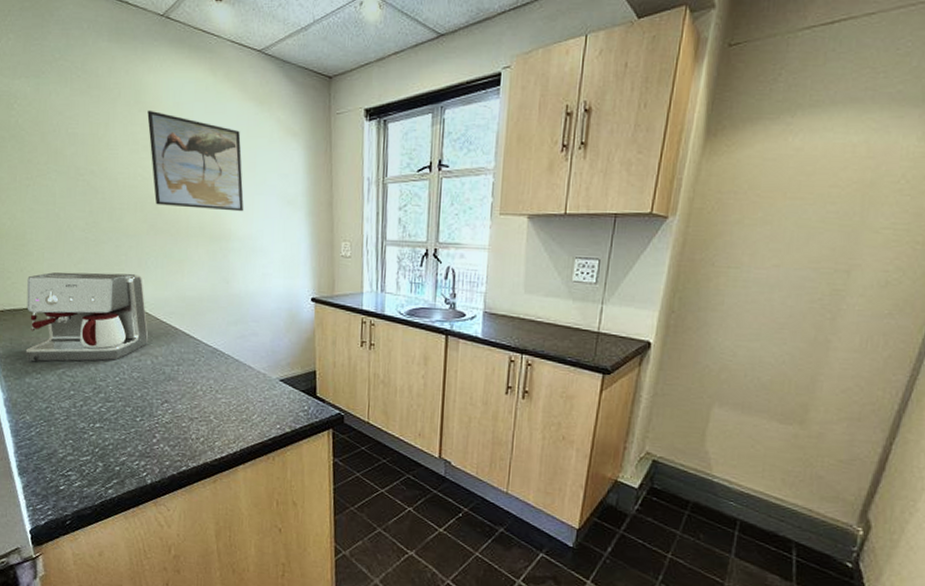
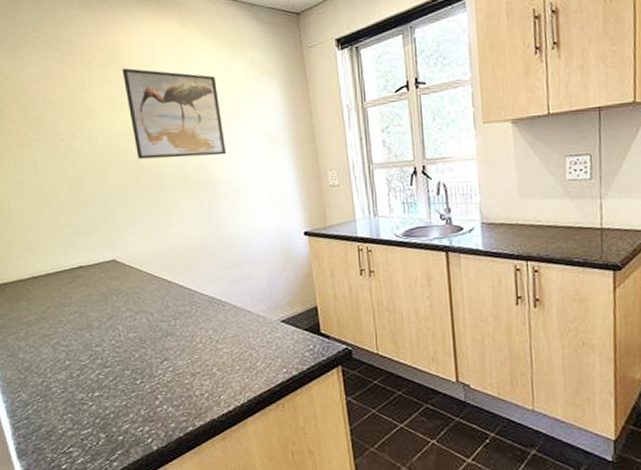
coffee maker: present [25,272,149,362] -> none [14,232,142,336]

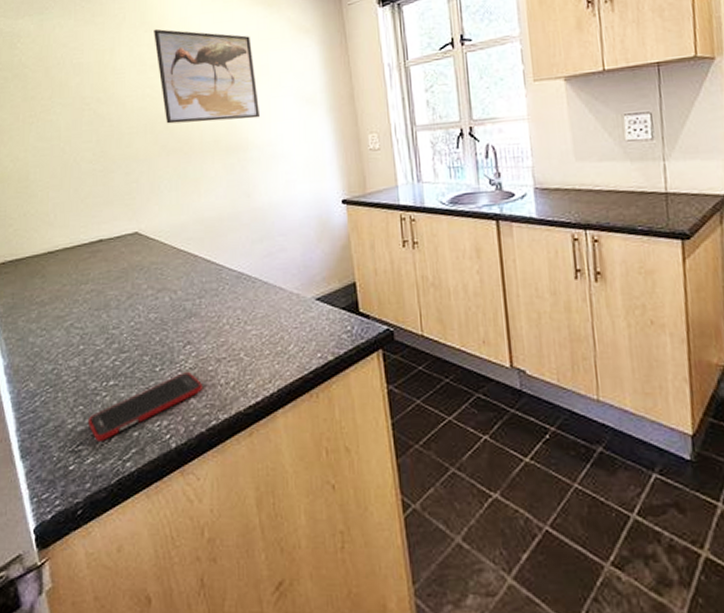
cell phone: none [76,385,180,444] -> present [87,372,203,441]

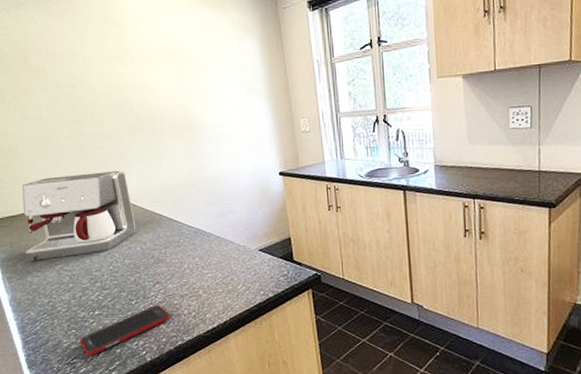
coffee maker: none [28,201,166,318] -> present [22,171,136,262]
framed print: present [154,29,259,124] -> none [117,25,210,107]

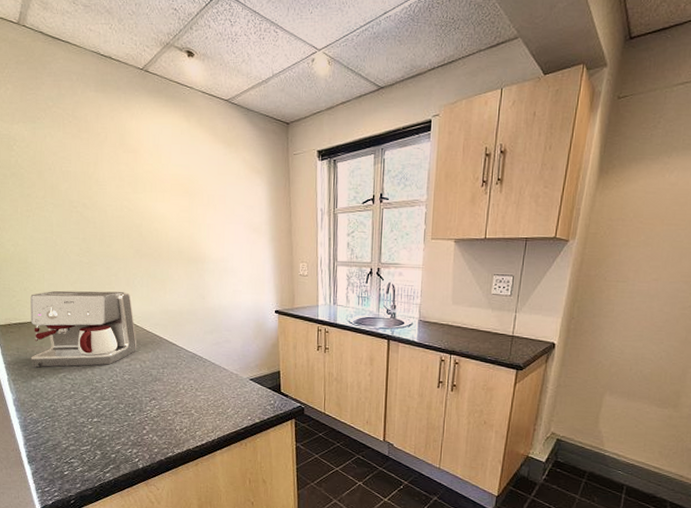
cell phone: present [79,305,171,356] -> none [77,419,164,458]

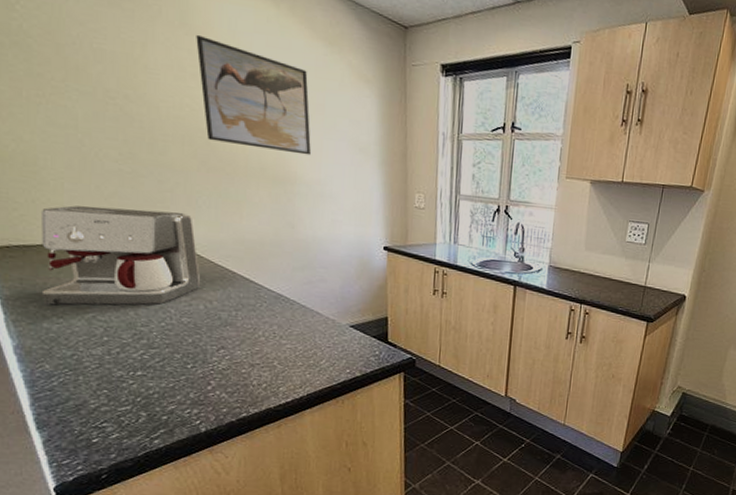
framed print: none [131,151,216,238] -> present [196,34,311,155]

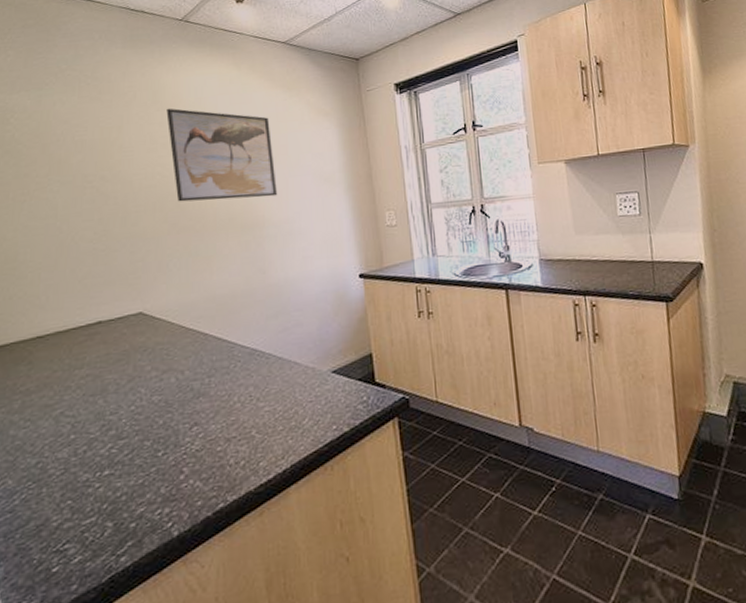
coffee maker: present [41,205,201,306] -> none [10,280,172,408]

